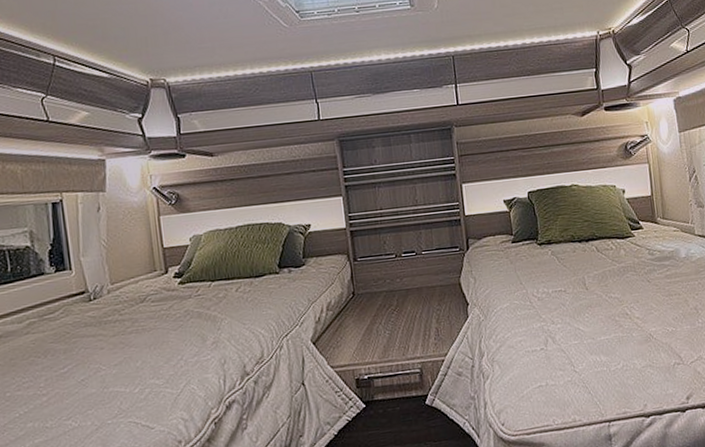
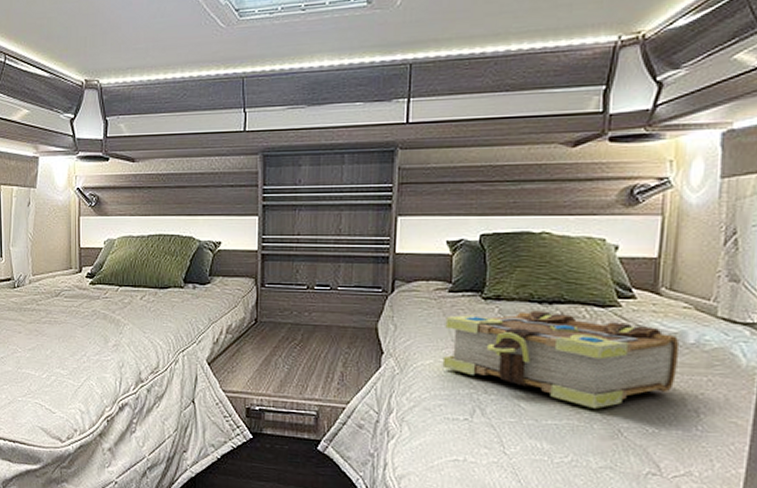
book: none [513,247,679,321] -> present [442,310,680,409]

